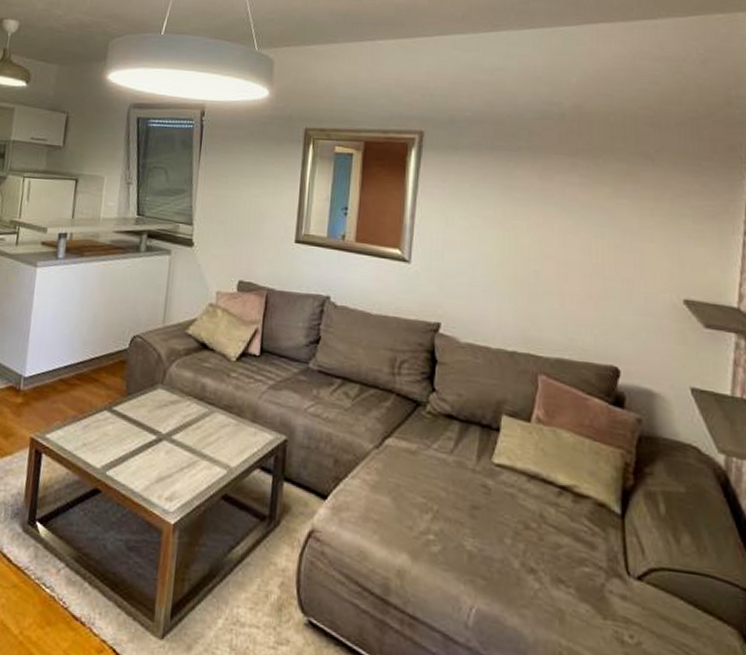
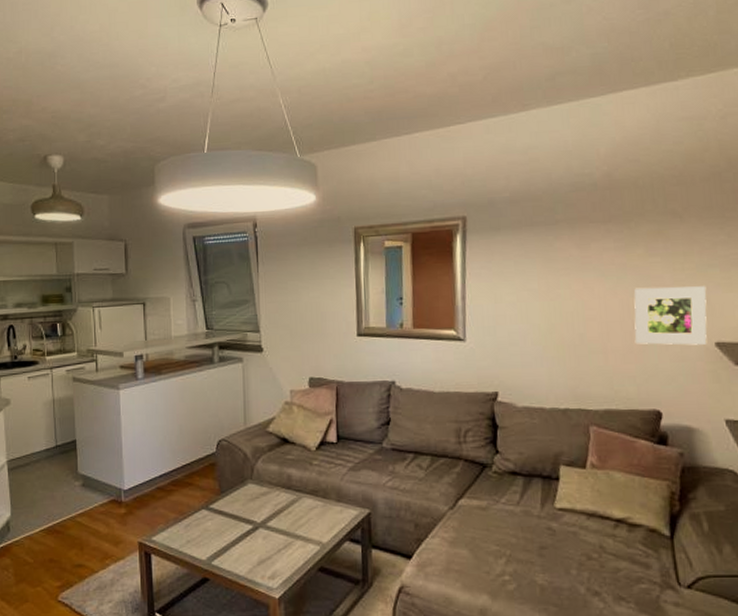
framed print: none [594,229,677,301] -> present [634,286,707,345]

